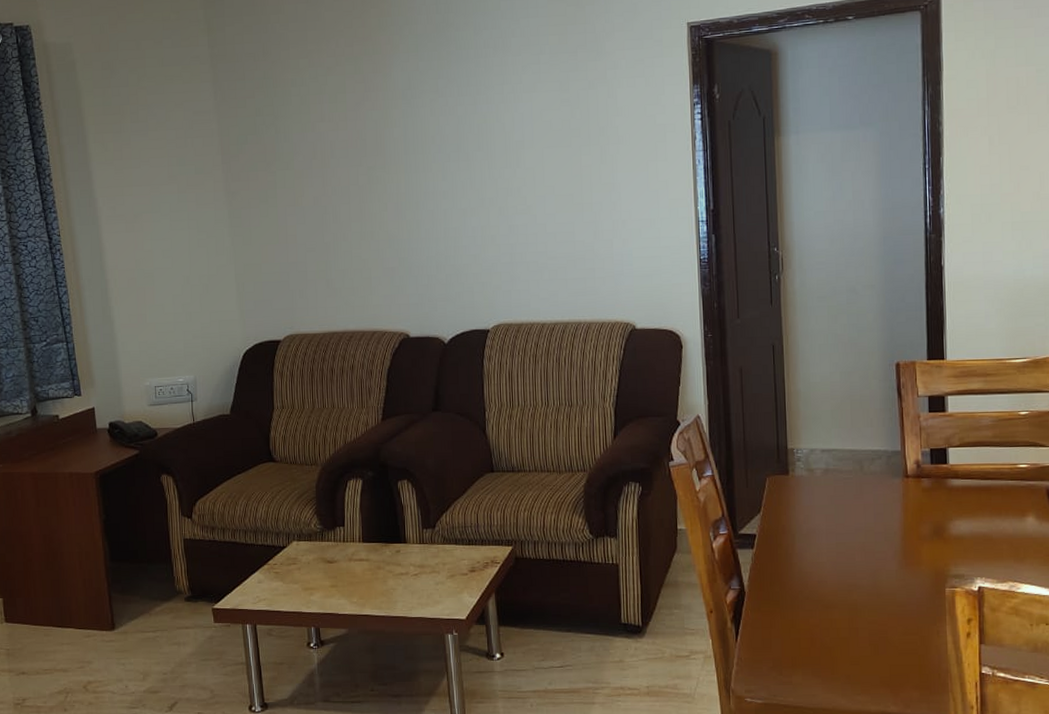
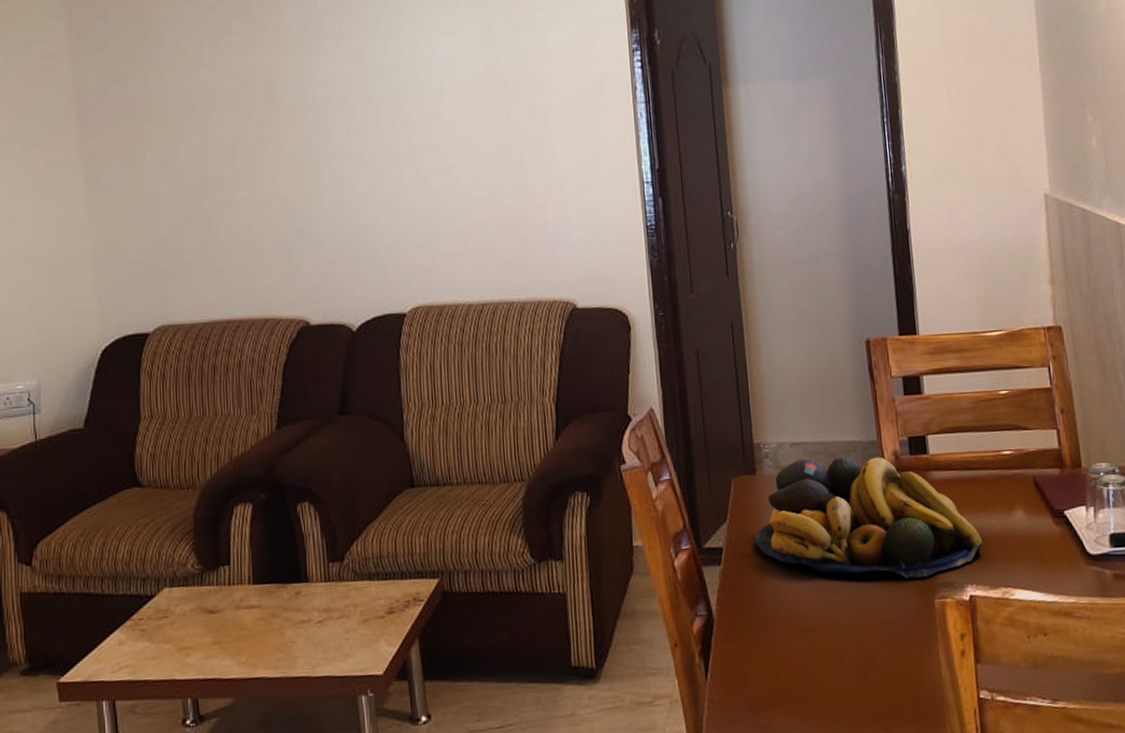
fruit bowl: none [784,463,994,569] -> present [754,457,983,578]

